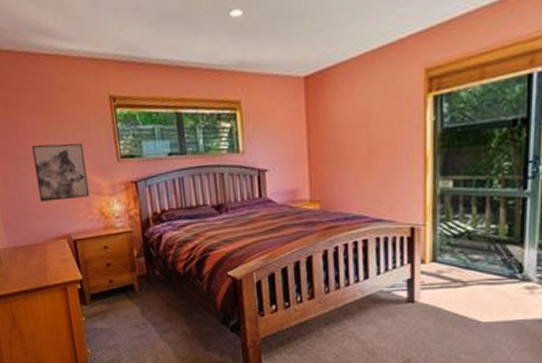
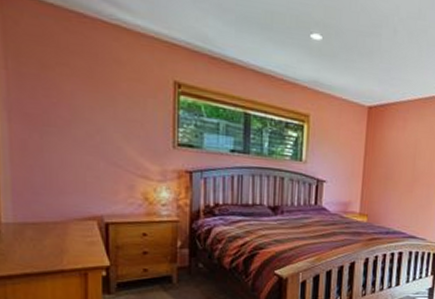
wall art: present [31,143,90,202] -> none [68,113,134,180]

